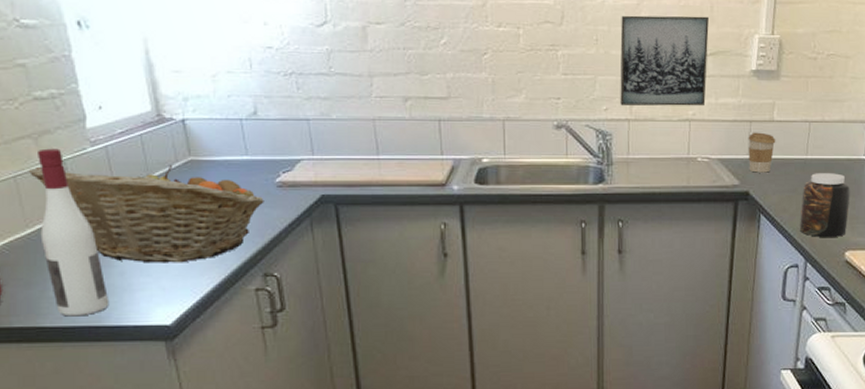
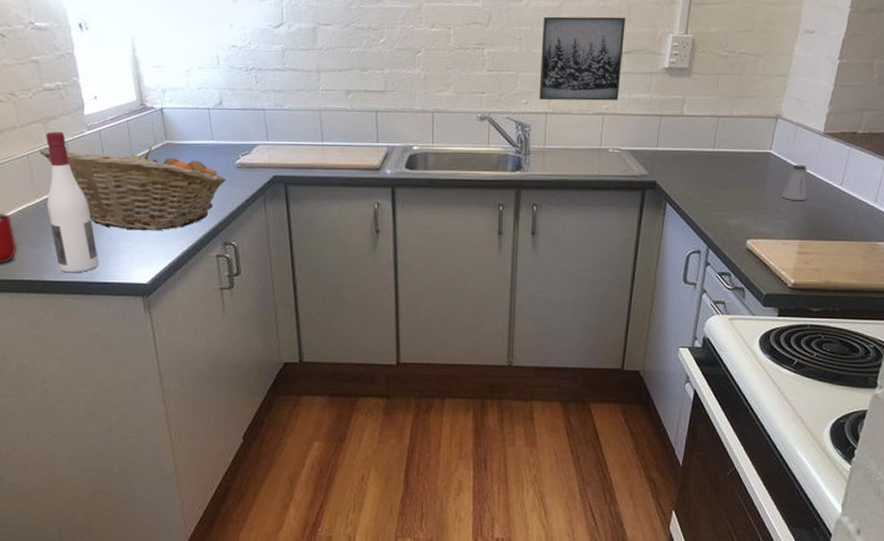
coffee cup: present [748,132,776,173] -> none [657,126,685,164]
jar: present [799,173,850,237] -> none [703,165,755,226]

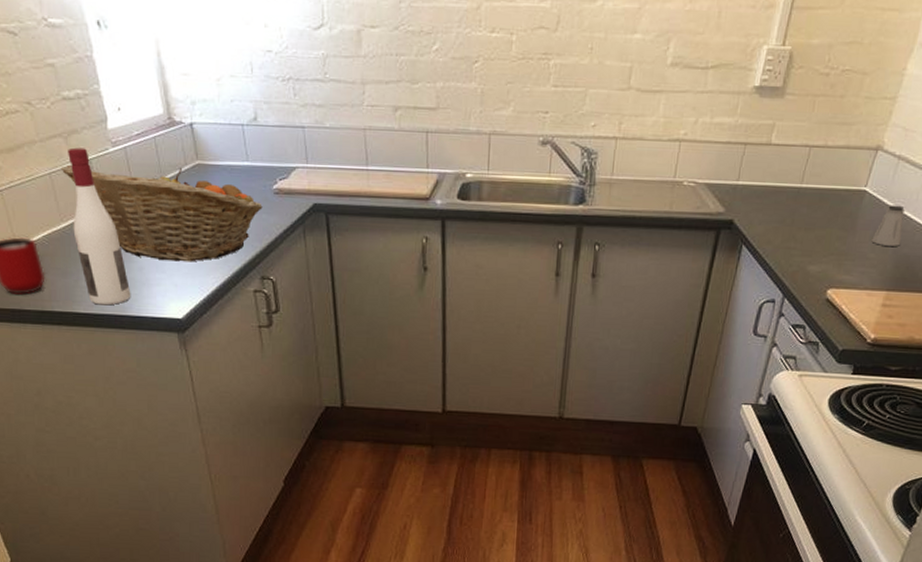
wall art: present [539,16,625,101] -> none [609,21,715,126]

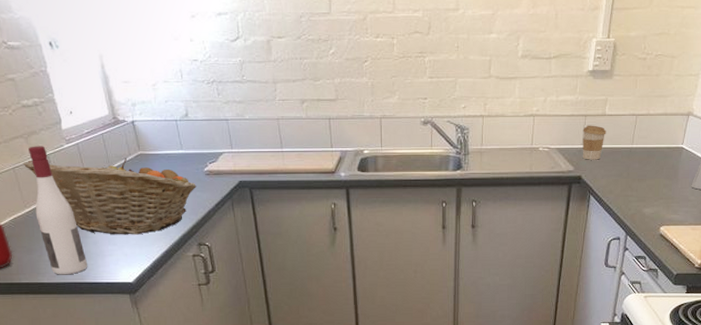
coffee cup: none [736,156,770,201] -> present [582,125,606,160]

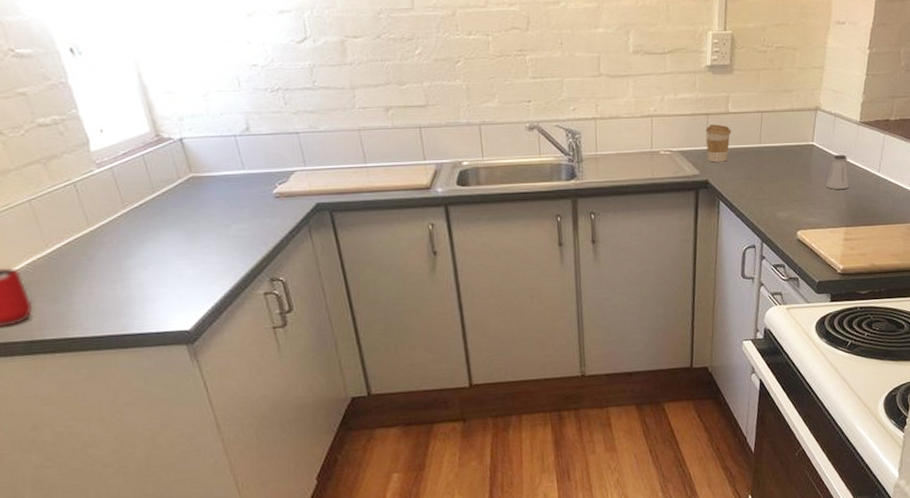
fruit basket: present [23,158,197,235] -> none [41,182,264,275]
wine bottle: present [28,146,88,275] -> none [48,172,132,327]

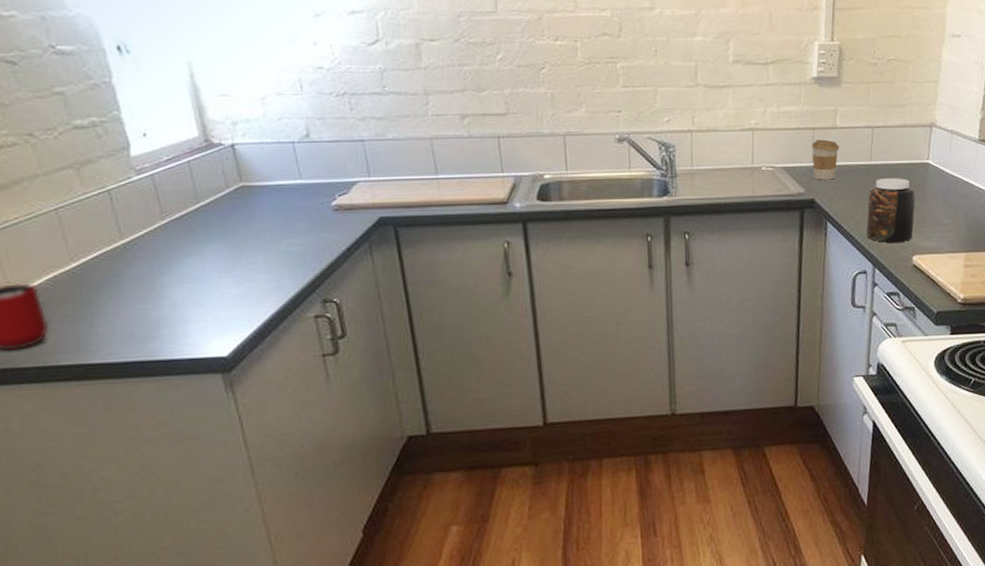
jar: none [755,159,801,219] -> present [866,178,916,243]
saltshaker: present [825,154,850,189] -> none [943,174,969,211]

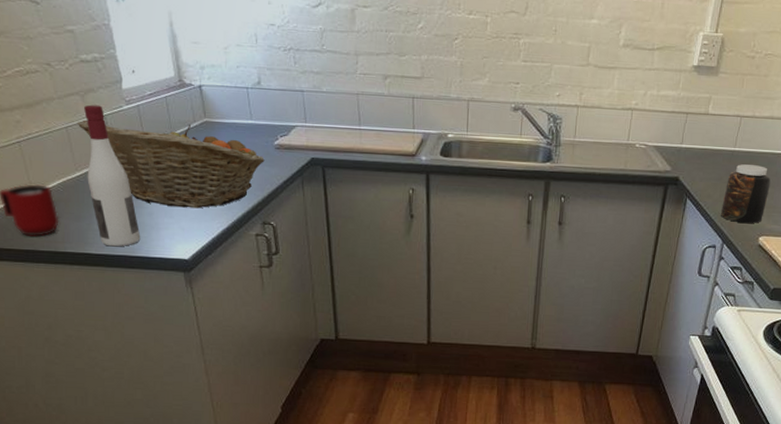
fruit basket: none [70,192,321,294] -> present [77,119,265,209]
wine bottle: none [80,178,162,352] -> present [84,104,141,247]
coffee cup: present [811,139,840,180] -> none [681,123,708,161]

